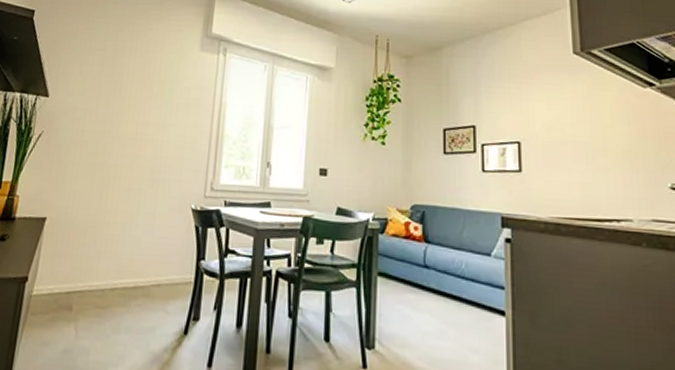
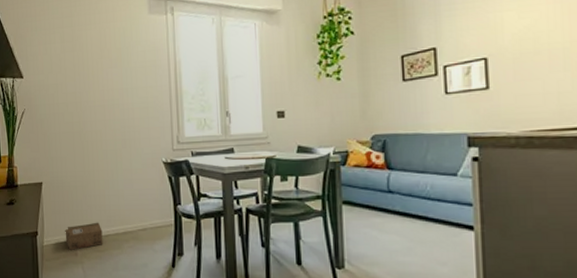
cardboard box: none [60,271,109,304] -> present [65,222,103,250]

